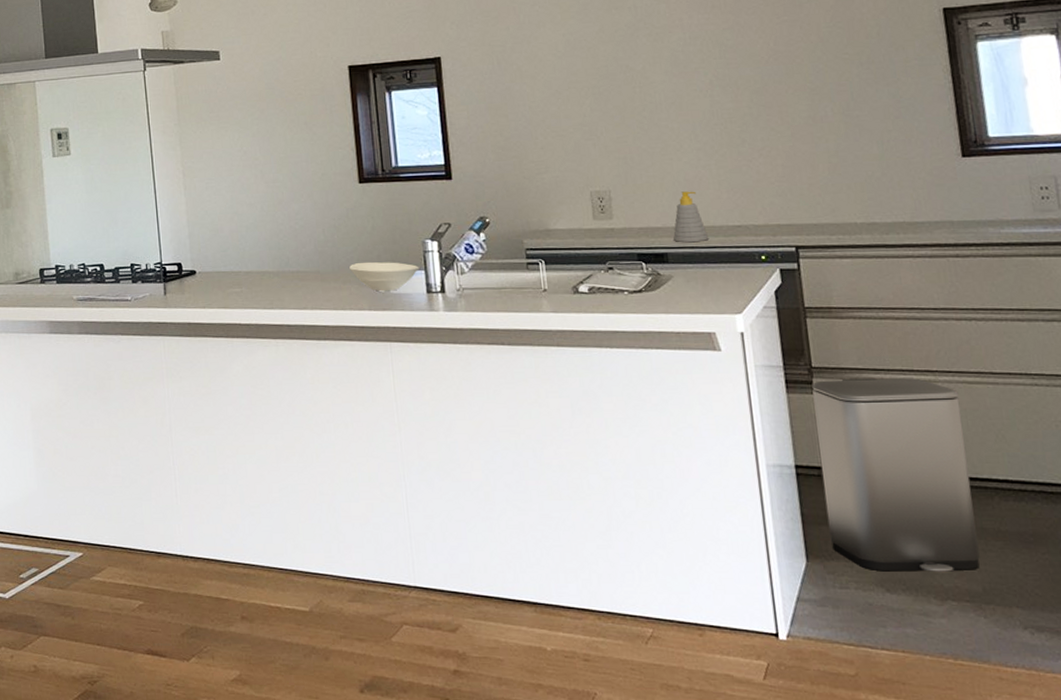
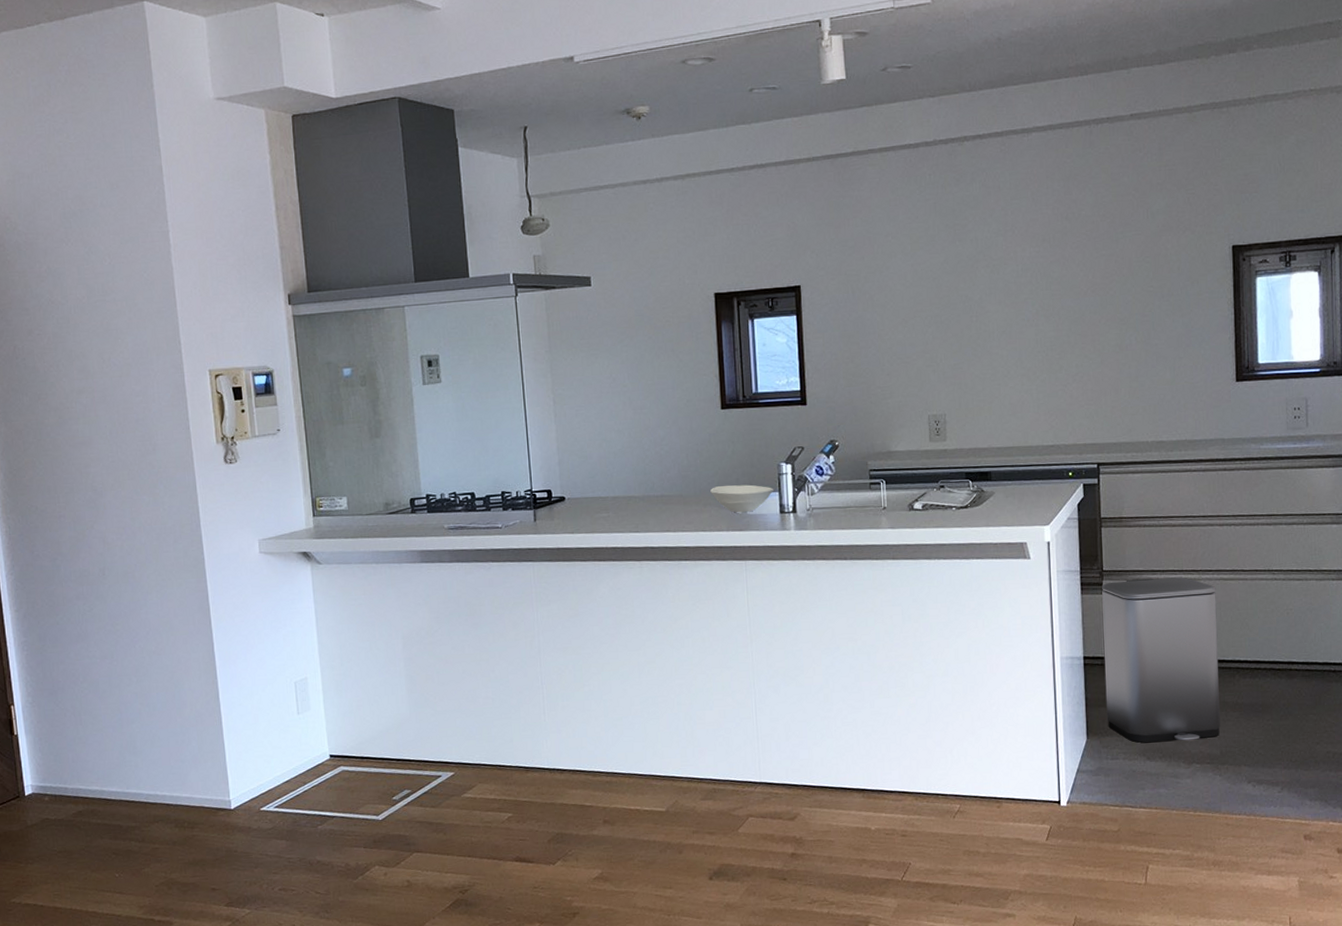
soap bottle: present [673,191,708,243] -> none [997,414,1026,462]

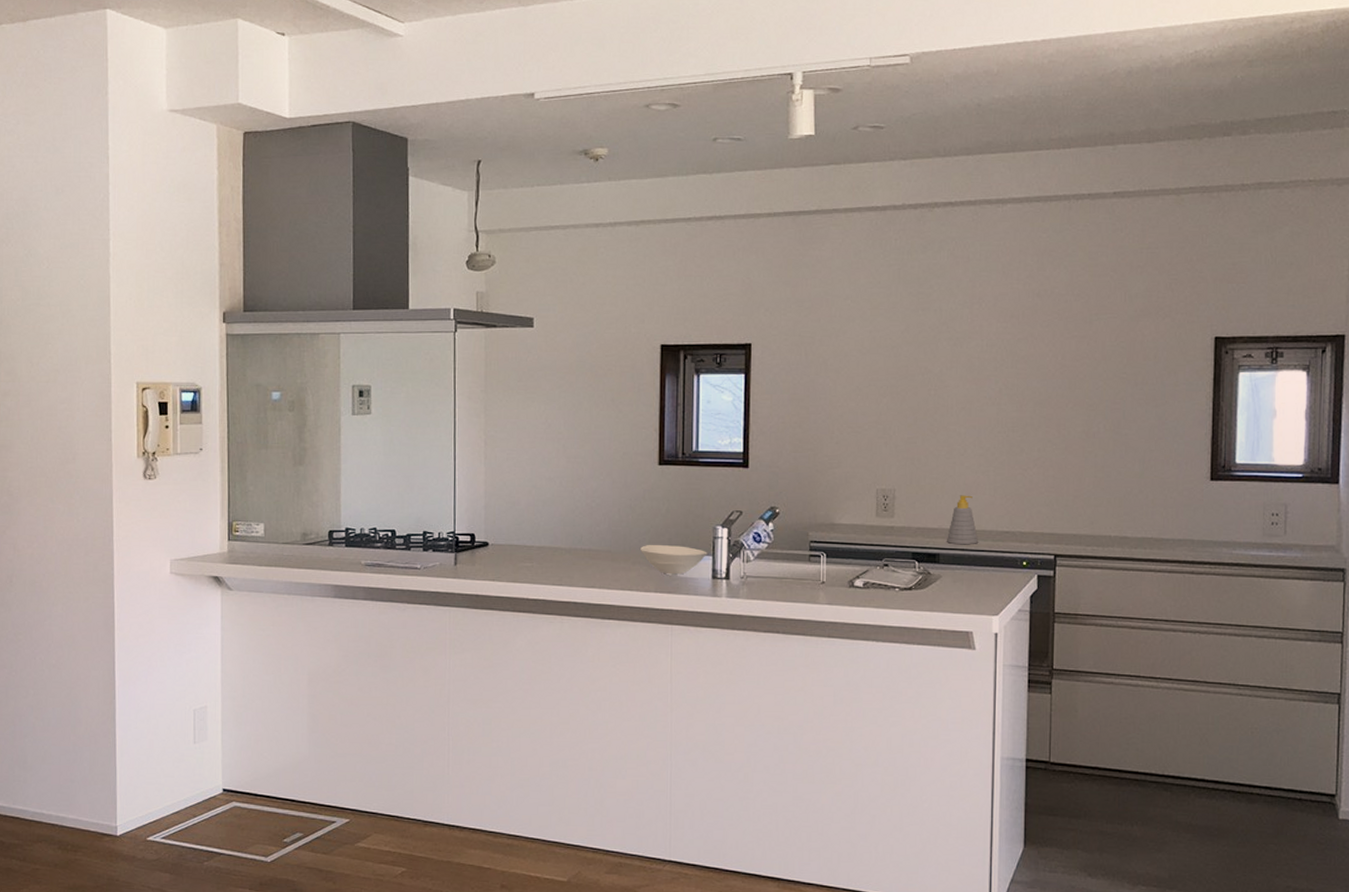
soap bottle: none [997,414,1026,462] -> present [947,495,978,545]
pedal bin: present [1102,577,1220,743] -> none [1047,681,1175,861]

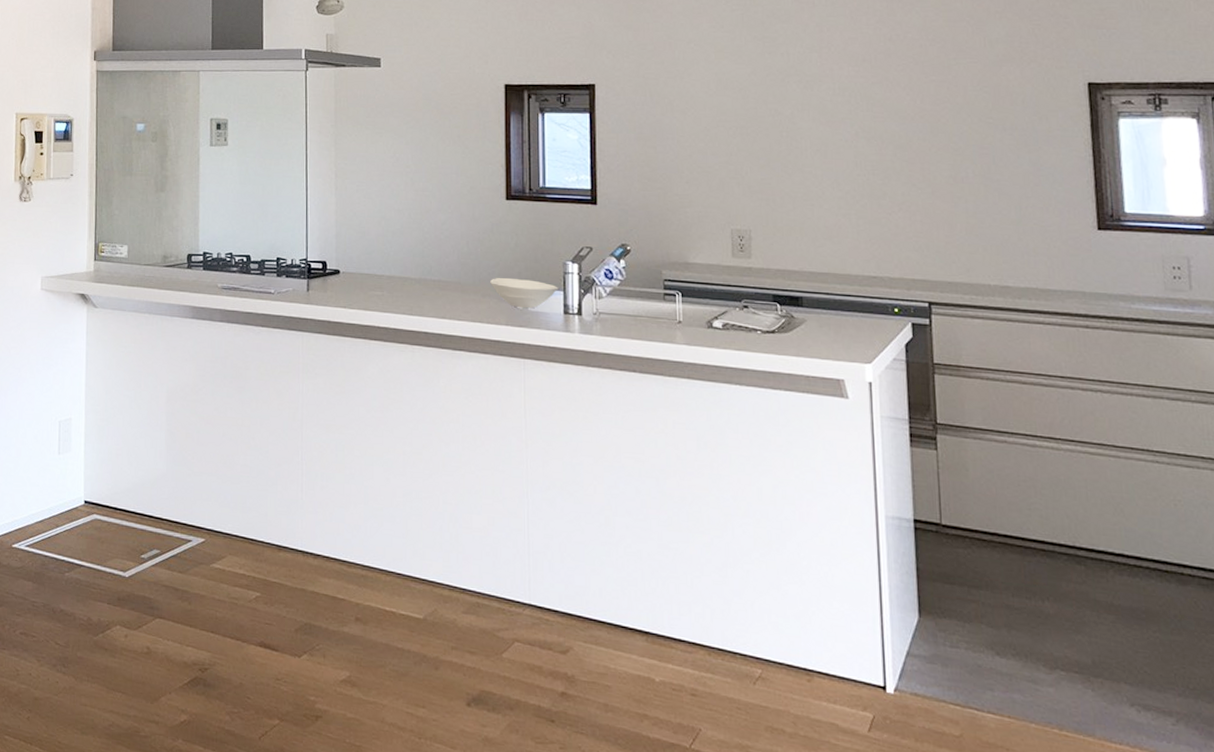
soap bottle: present [947,495,978,545] -> none [809,238,843,289]

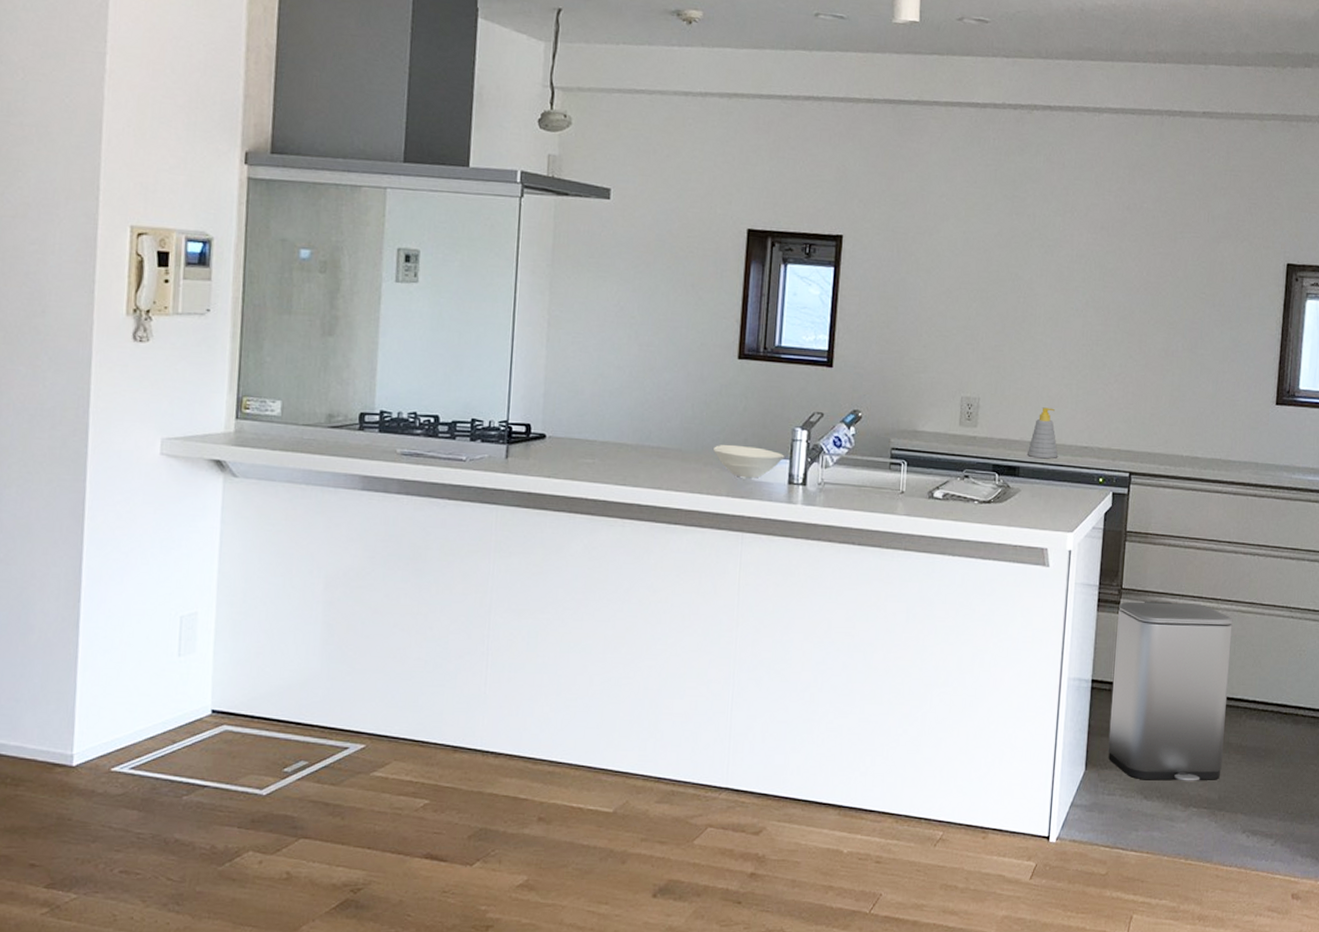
soap bottle: none [809,238,843,289] -> present [1028,407,1058,459]
pedal bin: none [936,437,1091,642] -> present [1108,601,1233,782]

